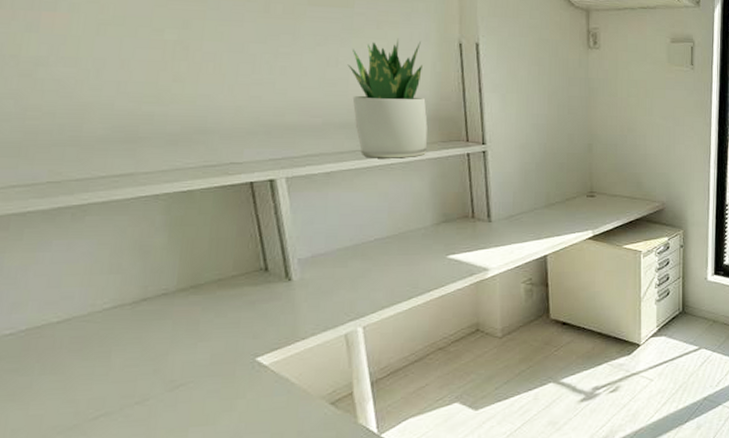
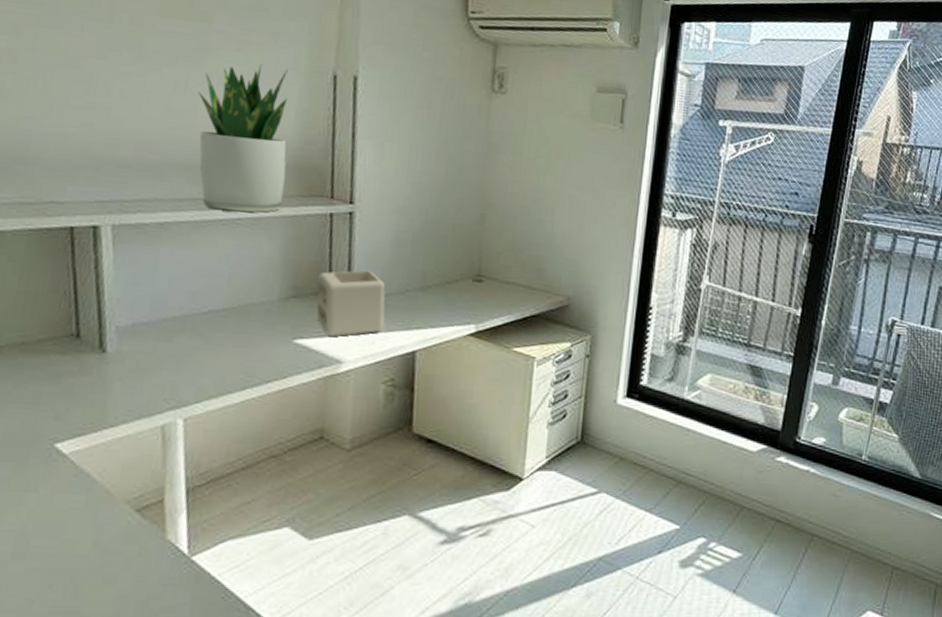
desk organizer: none [461,196,520,251] -> present [316,270,386,338]

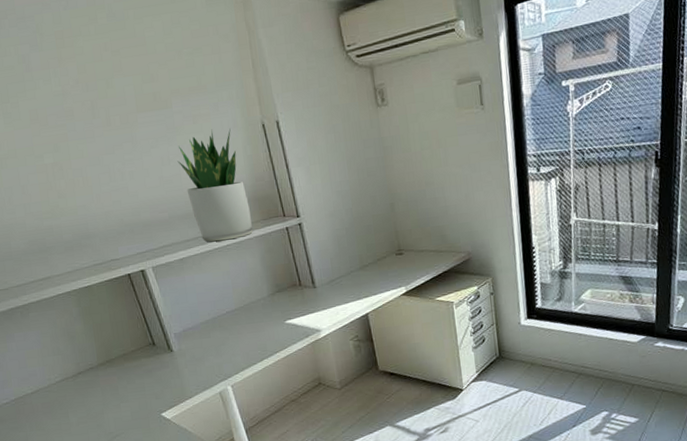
desk organizer: present [316,270,386,338] -> none [289,262,342,315]

